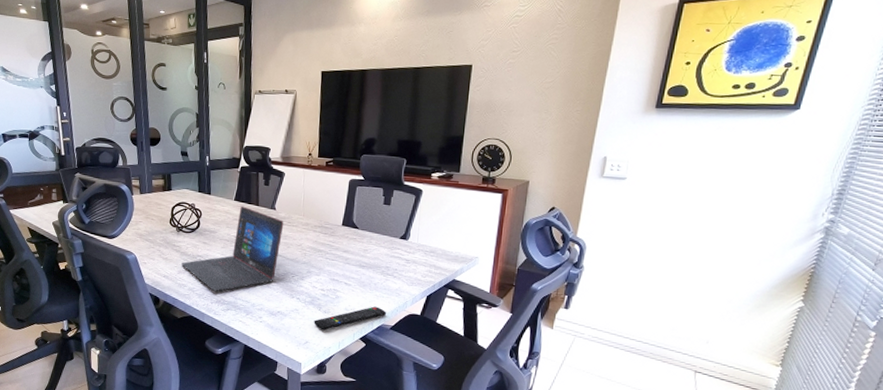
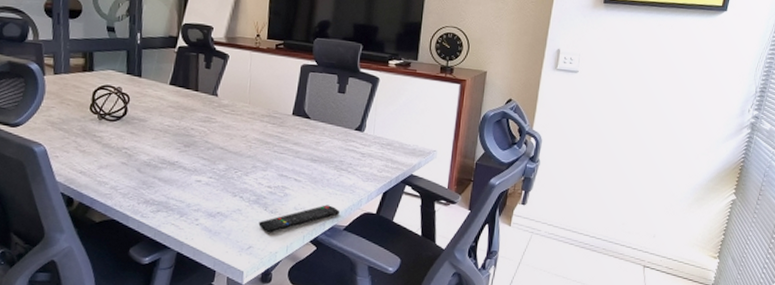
laptop: present [181,206,284,292] -> none [103,91,227,191]

